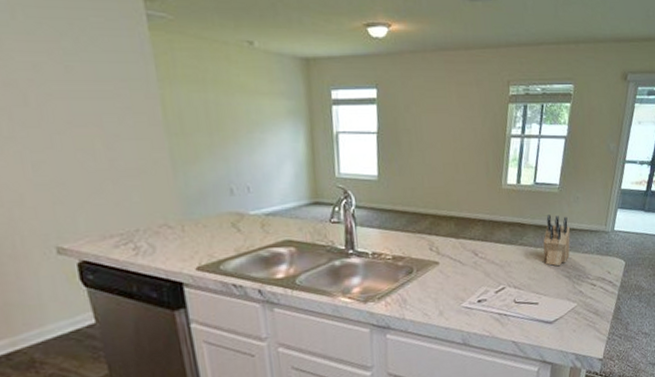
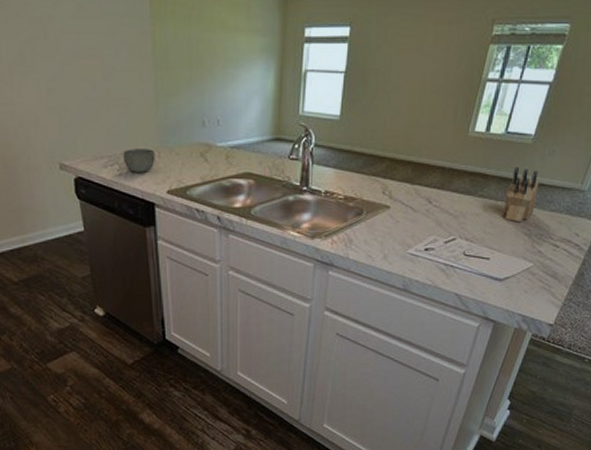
bowl: none [138,223,179,251] -> present [123,149,155,174]

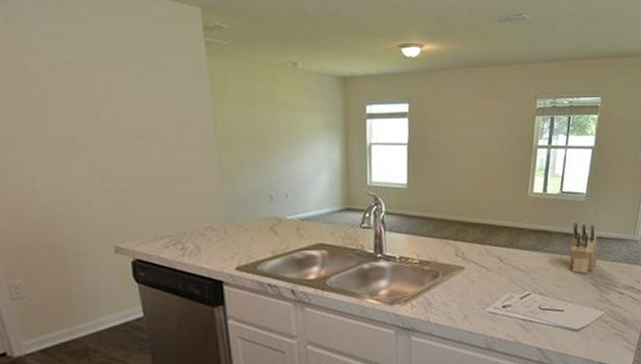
bowl: present [123,149,155,174] -> none [186,226,222,252]

